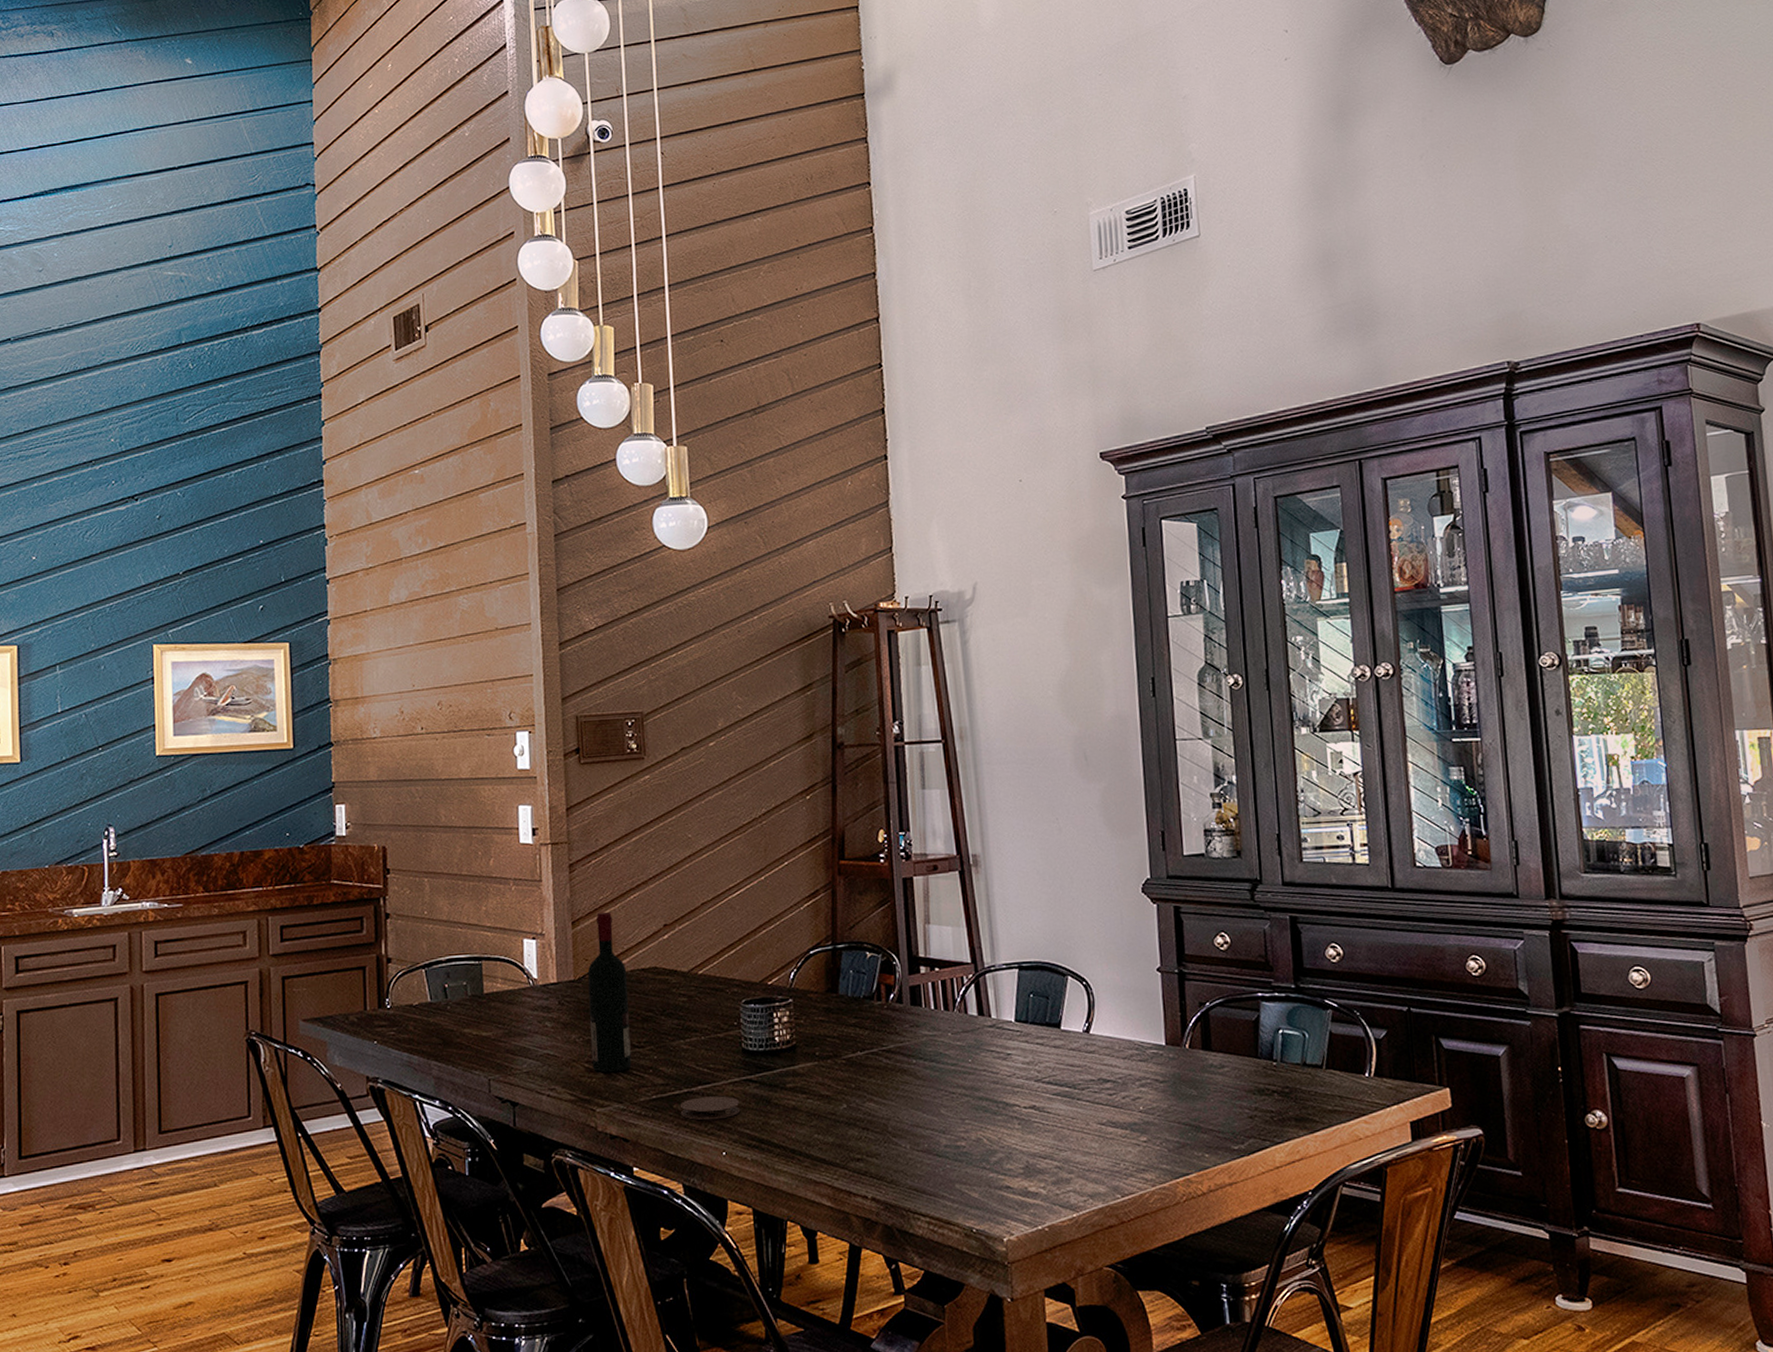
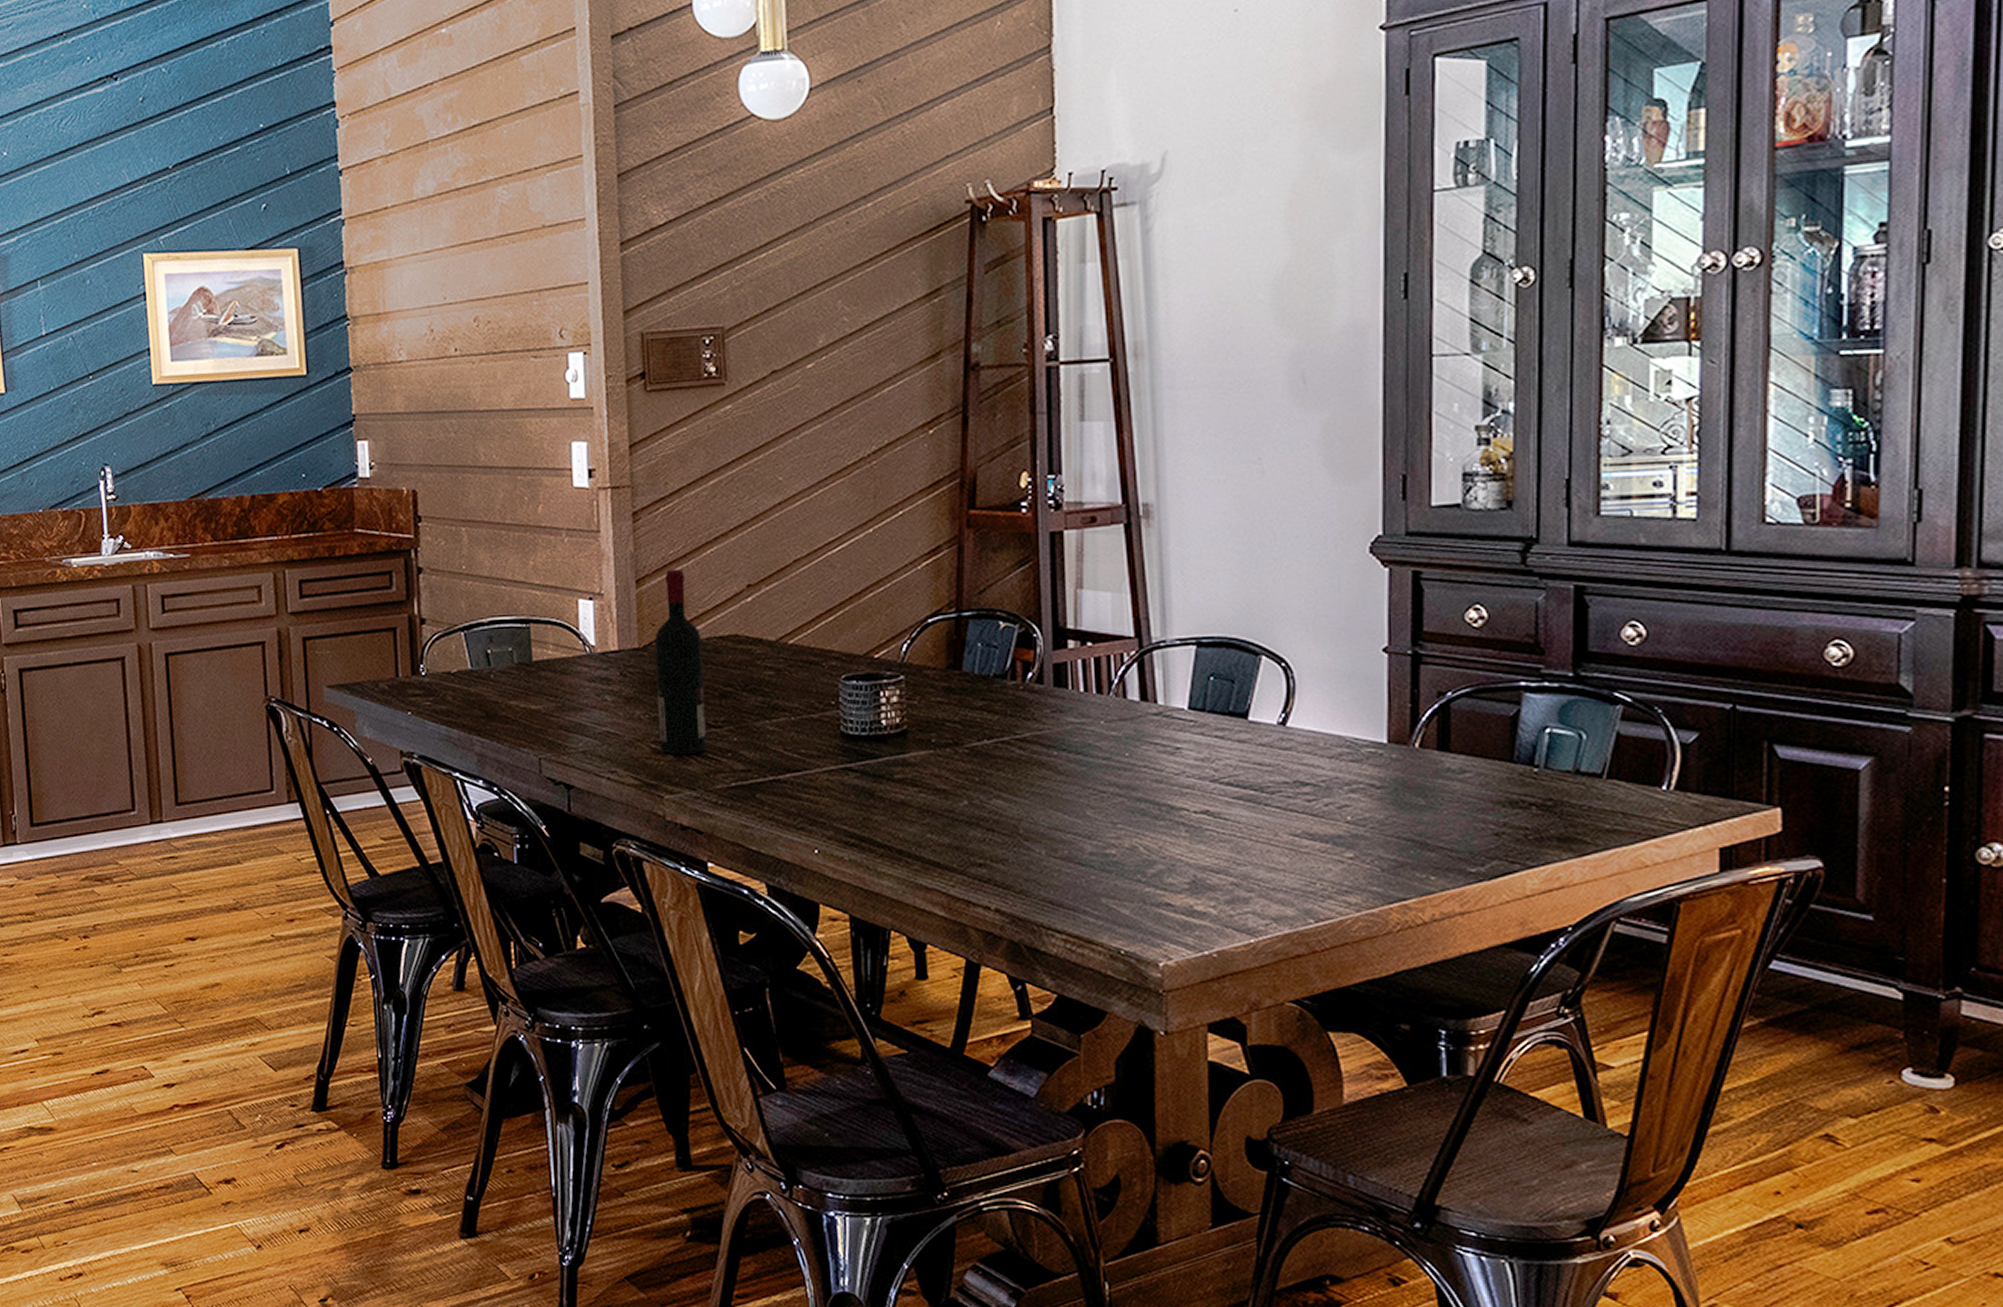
coaster: present [680,1096,741,1121] -> none [763,786,837,813]

